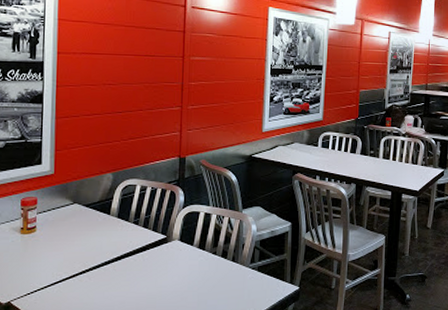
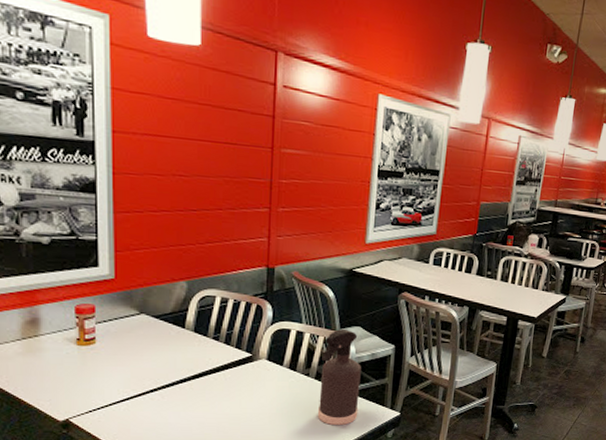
spray bottle: none [224,209,262,302] -> present [317,328,361,426]

